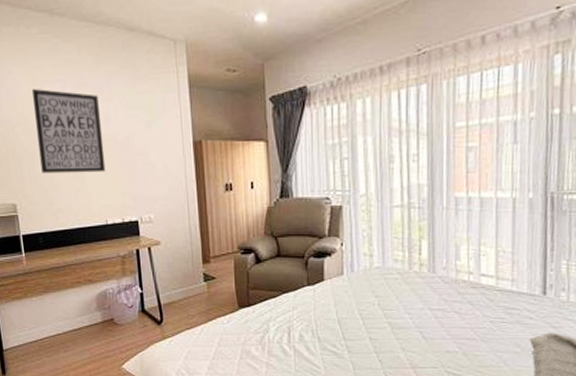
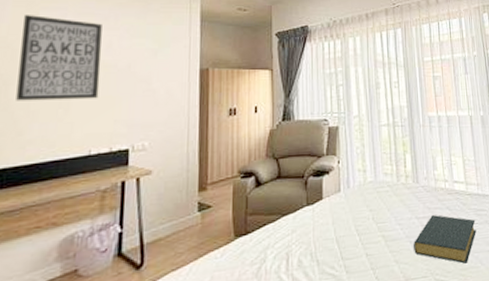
hardback book: none [424,308,504,361] -> present [414,215,476,264]

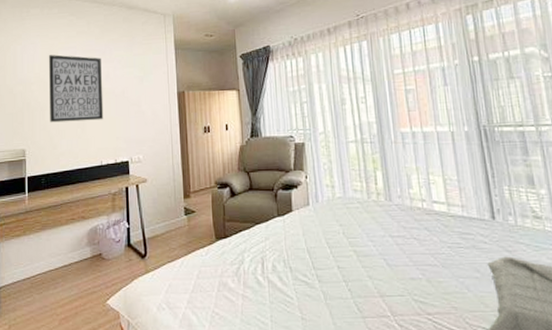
hardback book: present [414,215,476,264] -> none [388,235,462,288]

